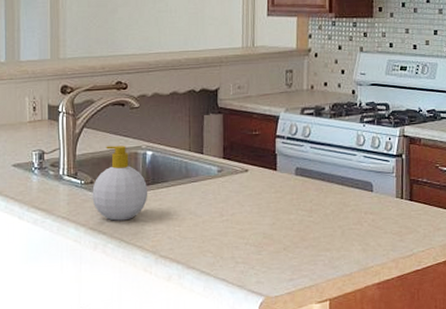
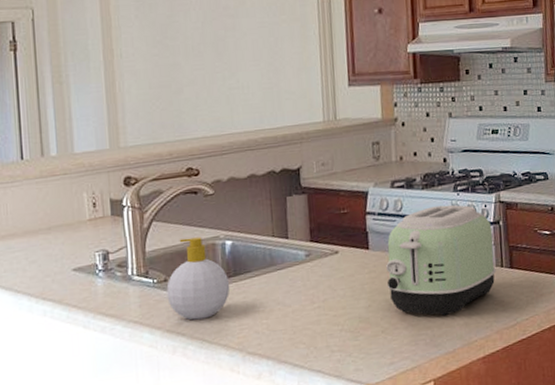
toaster: none [291,135,396,241] -> present [386,205,496,317]

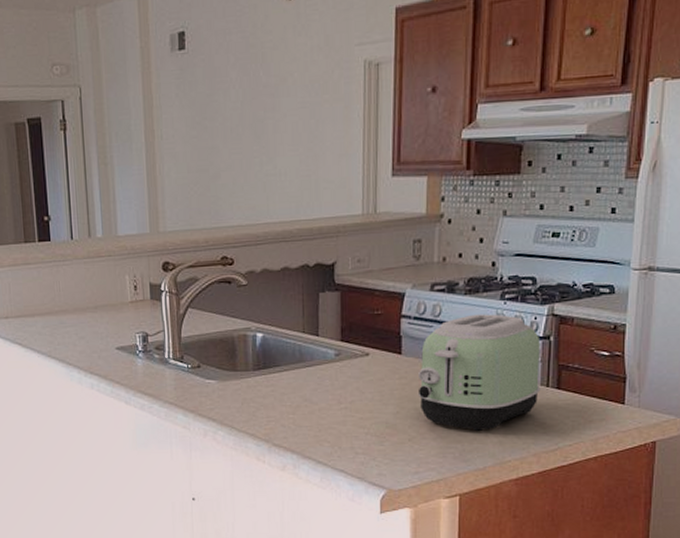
soap bottle: present [166,237,230,320] -> none [200,327,260,407]

